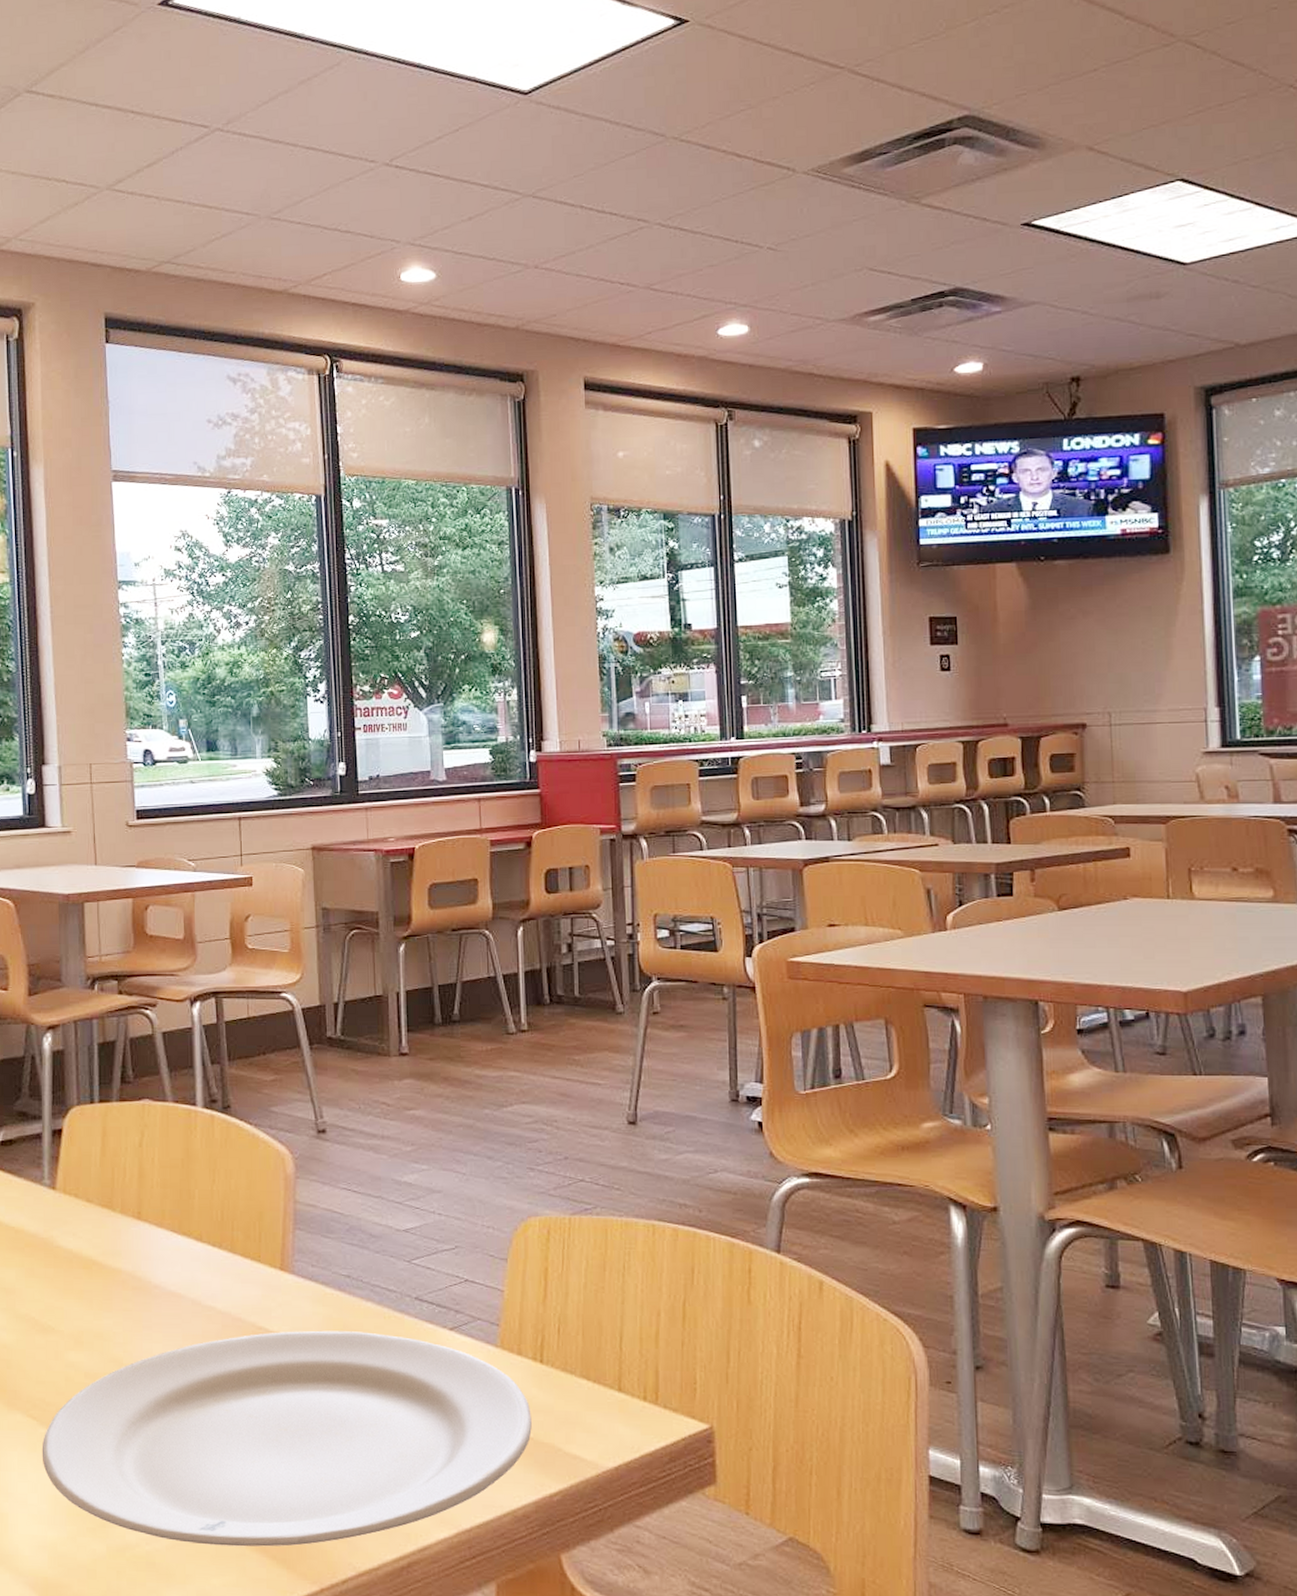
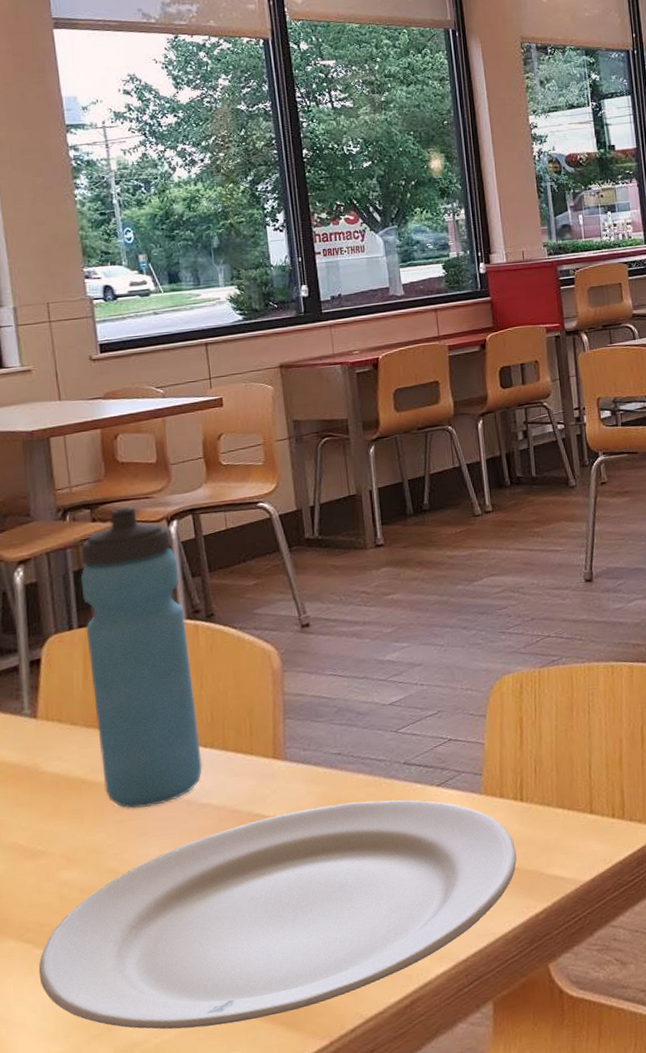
water bottle: none [104,982,209,1301] -> present [80,506,202,809]

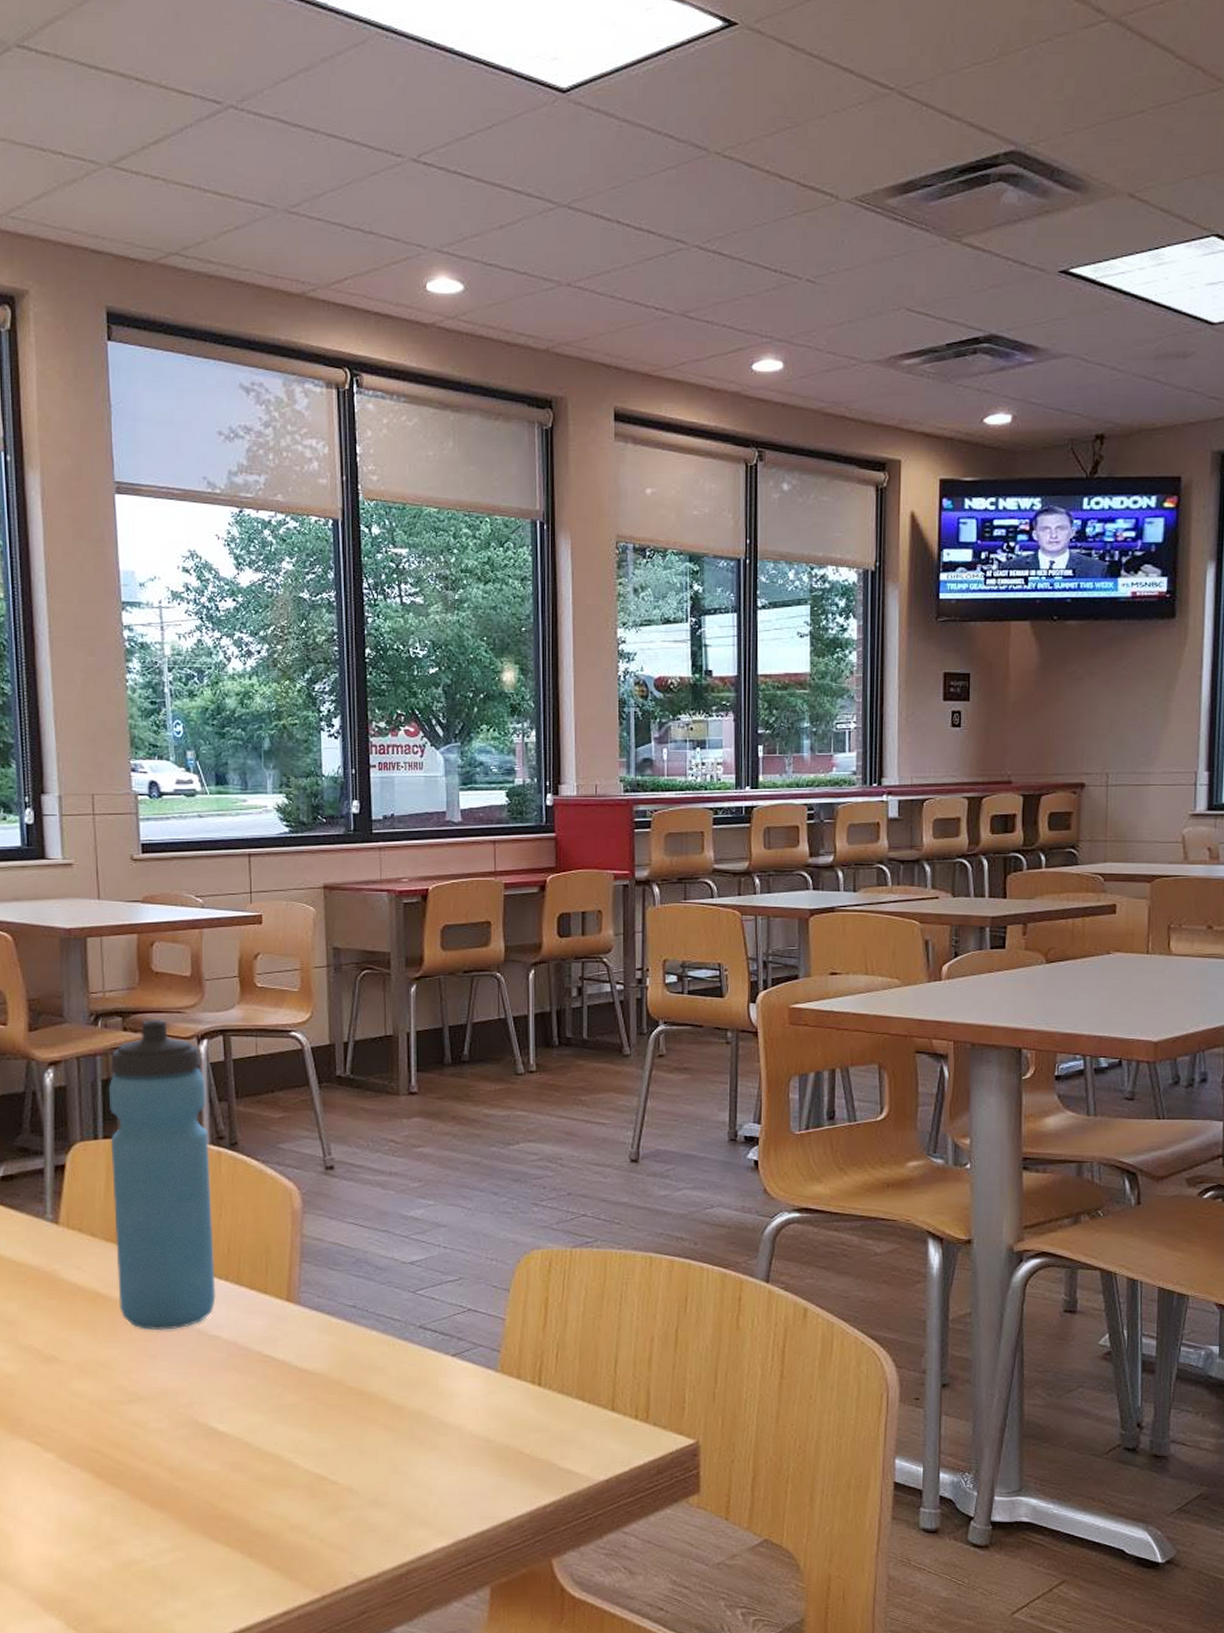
plate: present [38,799,517,1030] -> none [46,1358,528,1560]

